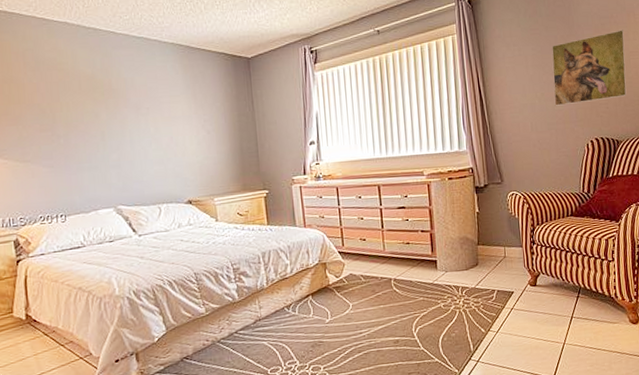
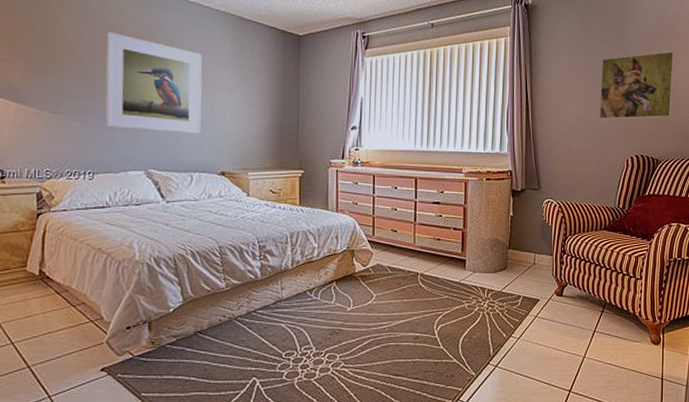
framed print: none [61,75,163,170] -> present [105,31,203,134]

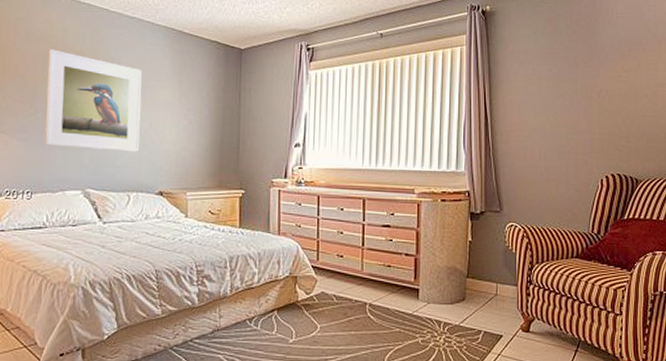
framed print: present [599,51,673,120] -> none [568,58,653,134]

